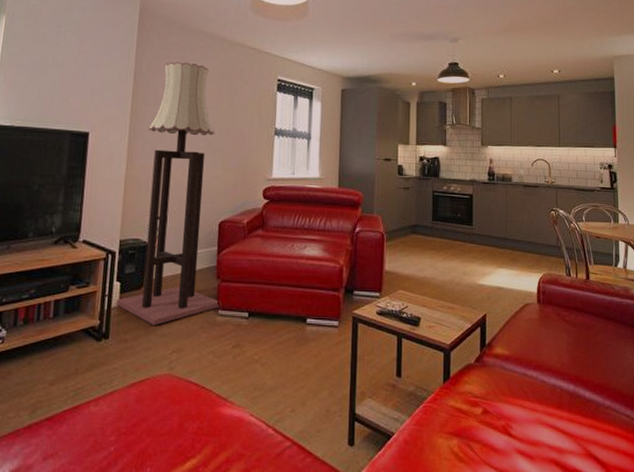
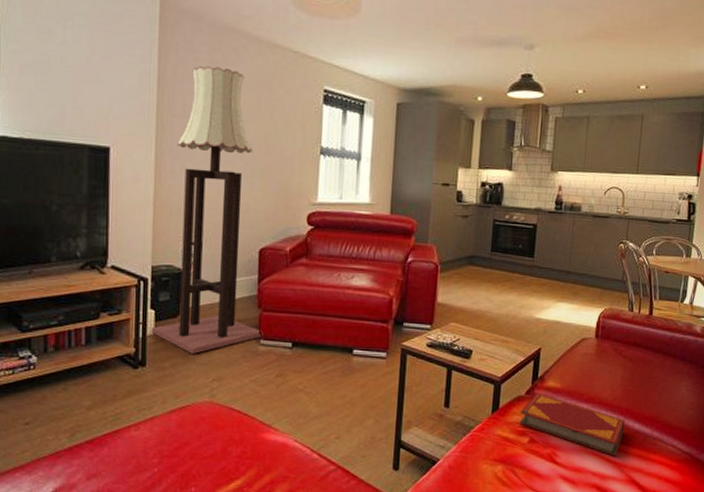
hardback book: none [471,361,576,427] -> present [519,393,625,456]

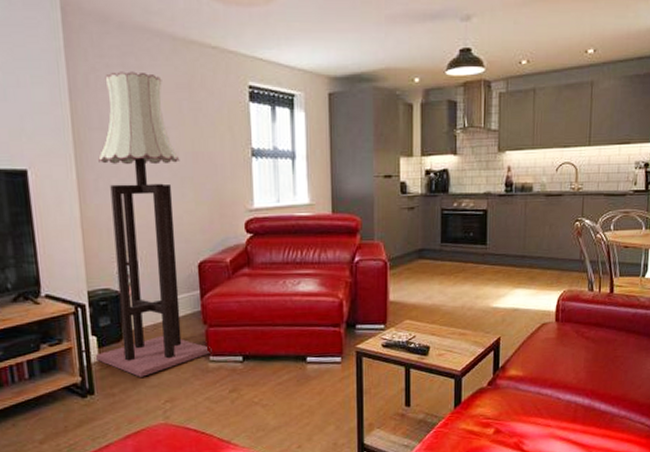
hardback book: present [519,393,625,456] -> none [483,383,591,439]

